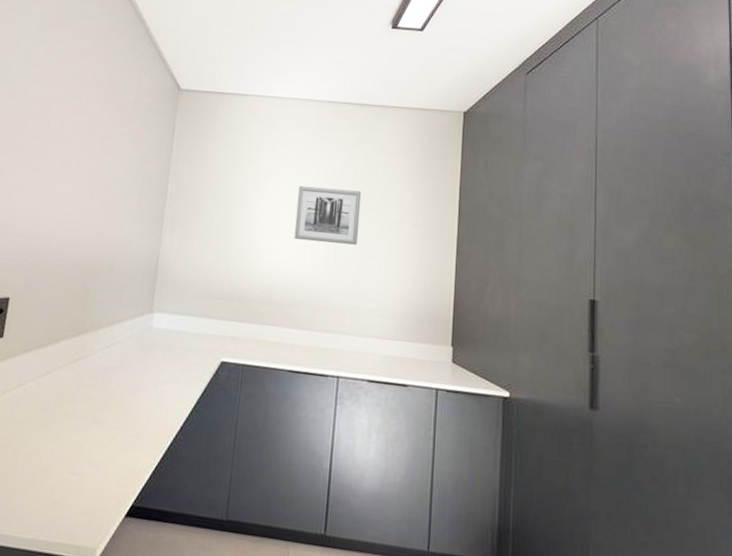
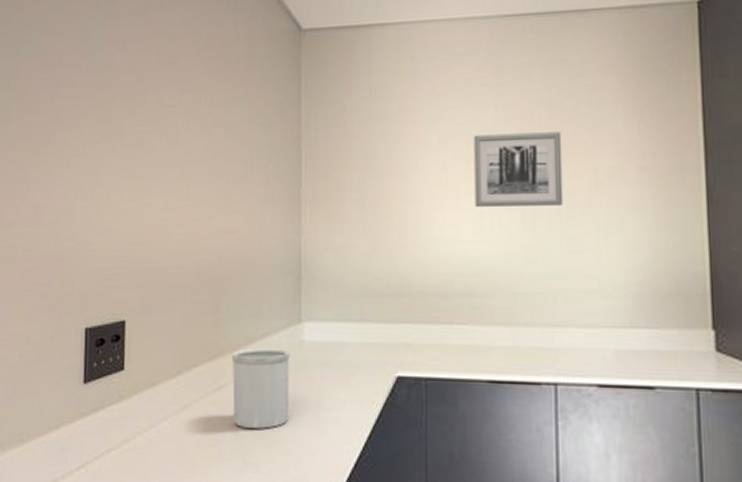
utensil holder: none [88,329,141,395] -> present [231,348,290,429]

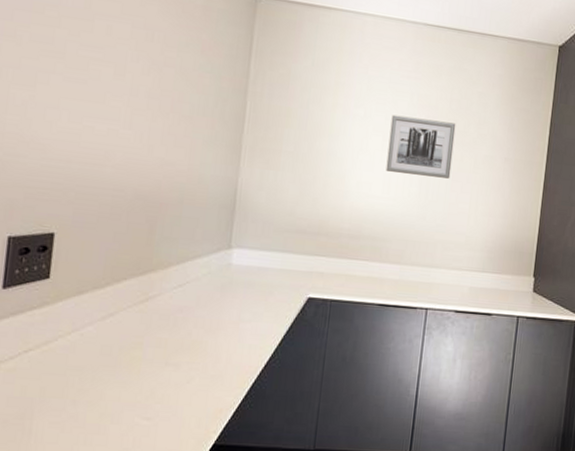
utensil holder: present [231,348,290,429] -> none [159,267,218,335]

